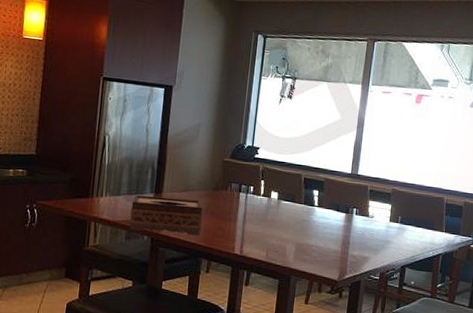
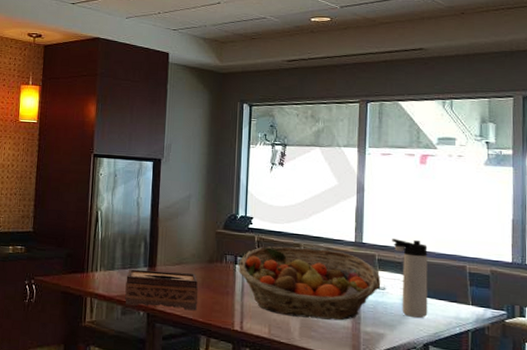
fruit basket: none [242,175,371,246] -> present [238,246,381,321]
thermos bottle: none [383,171,414,243] -> present [392,239,428,318]

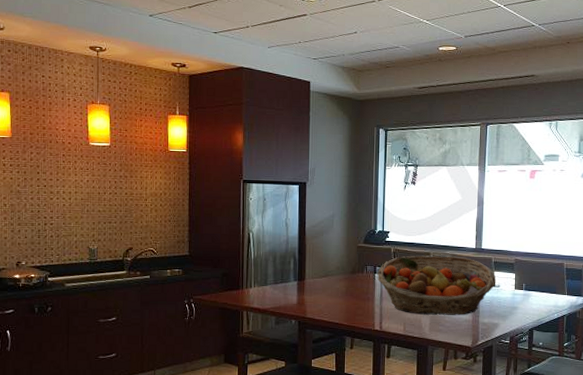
tissue box: present [125,269,199,311] -> none [278,283,343,316]
thermos bottle: present [392,239,428,318] -> none [505,244,534,308]

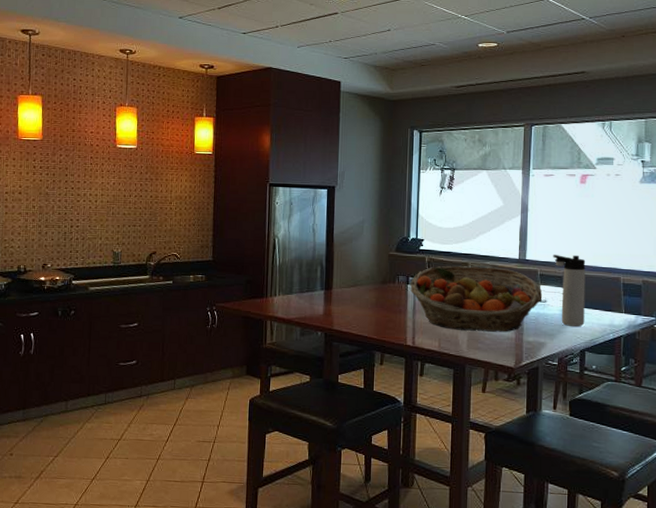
thermos bottle: none [505,244,534,308] -> present [553,255,586,327]

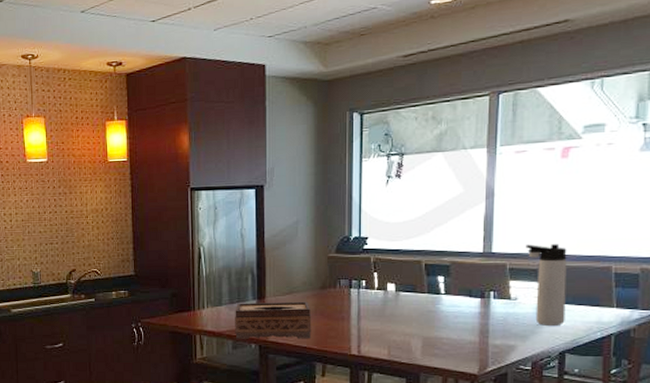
tissue box: none [303,292,373,329] -> present [235,301,312,339]
fruit basket: present [410,265,543,332] -> none [354,263,513,336]

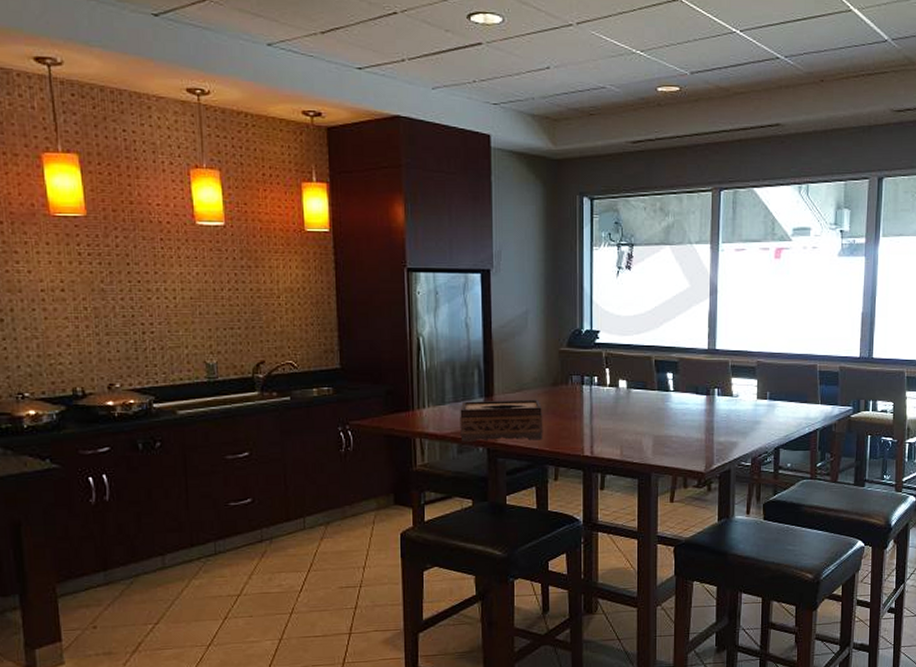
thermos bottle: present [525,244,567,326] -> none [745,342,780,422]

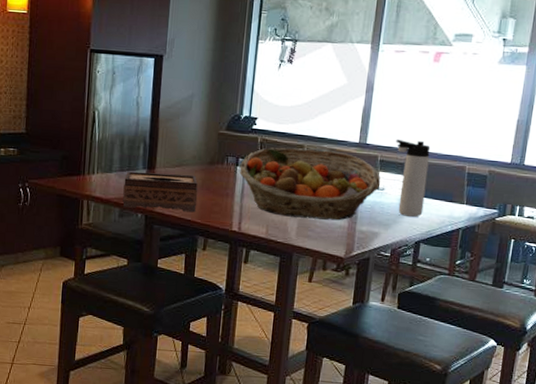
fruit basket: none [586,360,734,435] -> present [239,147,381,221]
thermos bottle: none [745,342,780,422] -> present [396,139,431,217]

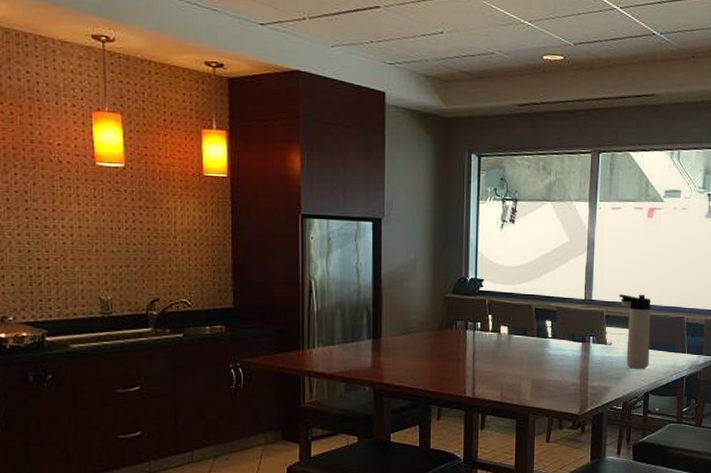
tissue box: present [123,171,198,213] -> none [348,342,428,381]
fruit basket: present [239,147,381,221] -> none [469,308,608,378]

